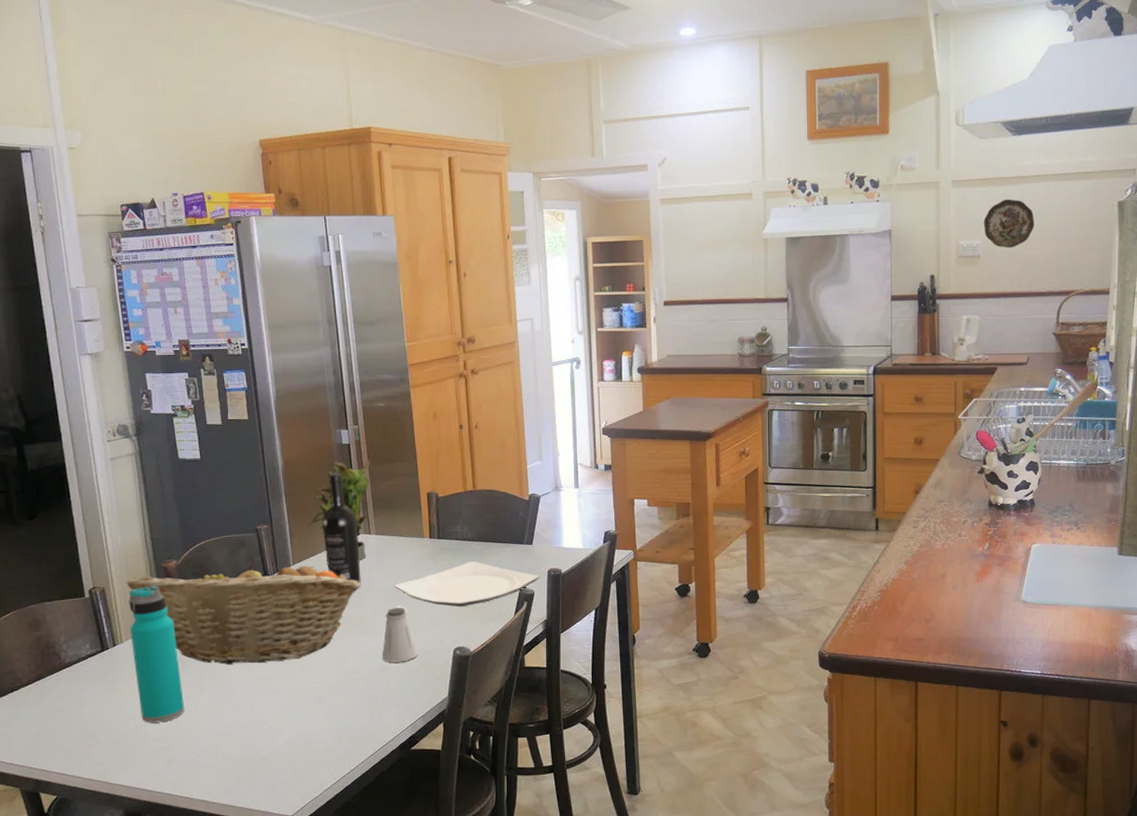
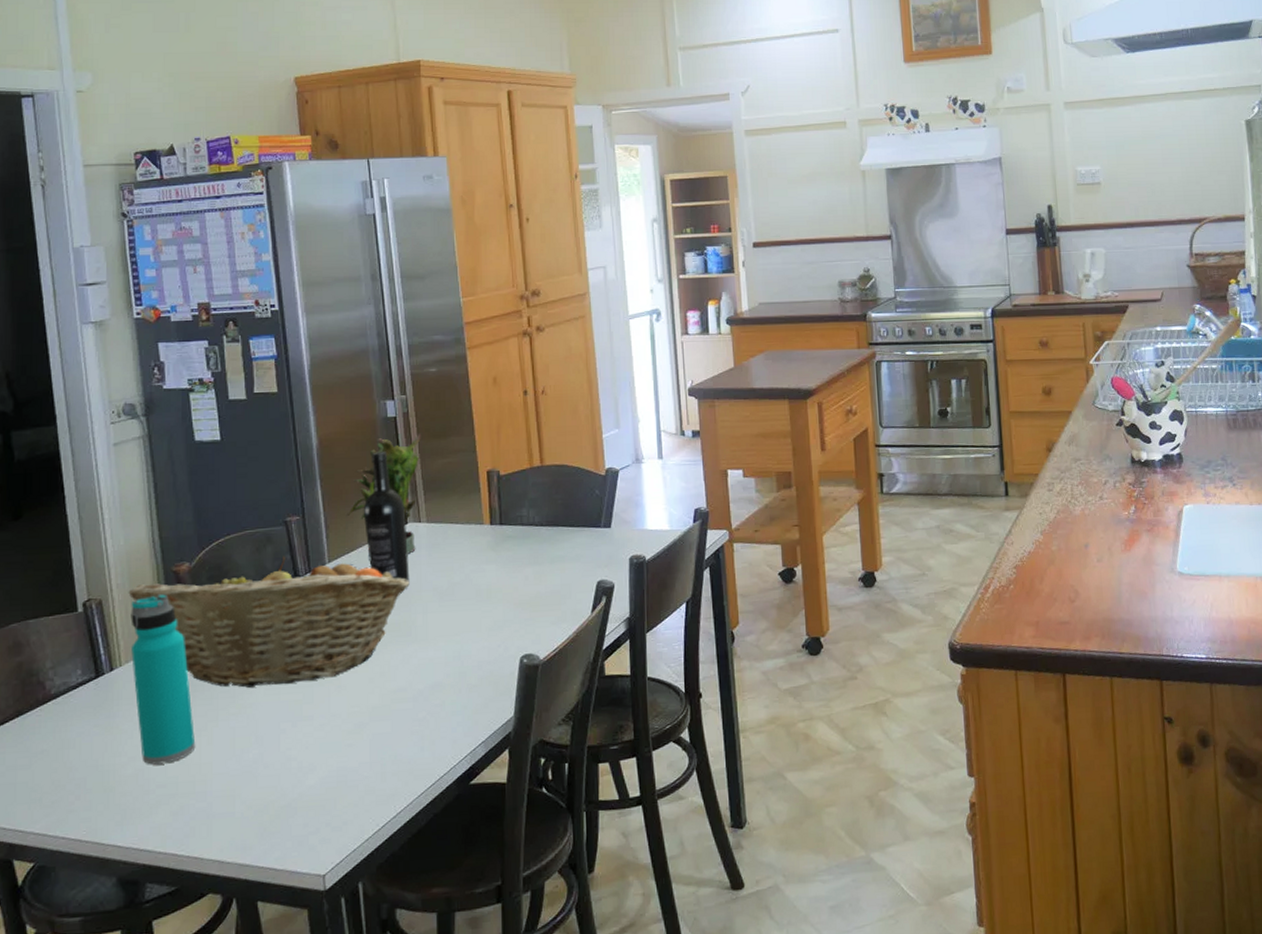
saltshaker: present [382,607,418,663] -> none [435,609,477,677]
plate: present [394,561,540,607] -> none [449,550,620,606]
decorative plate: present [983,199,1035,248] -> none [1101,120,1158,174]

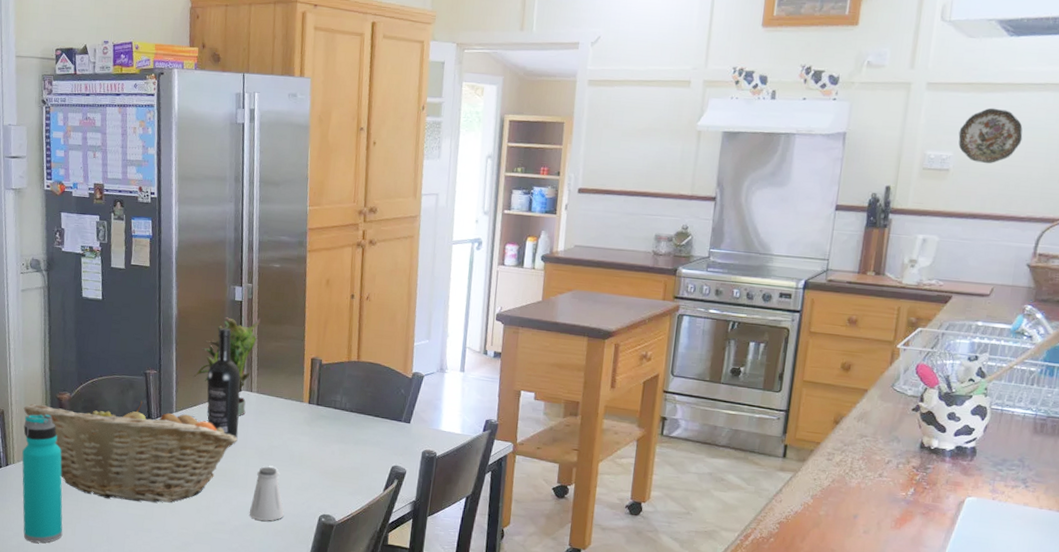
saltshaker: none [435,609,477,677] -> present [250,467,284,521]
decorative plate: none [1101,120,1158,174] -> present [958,107,1023,164]

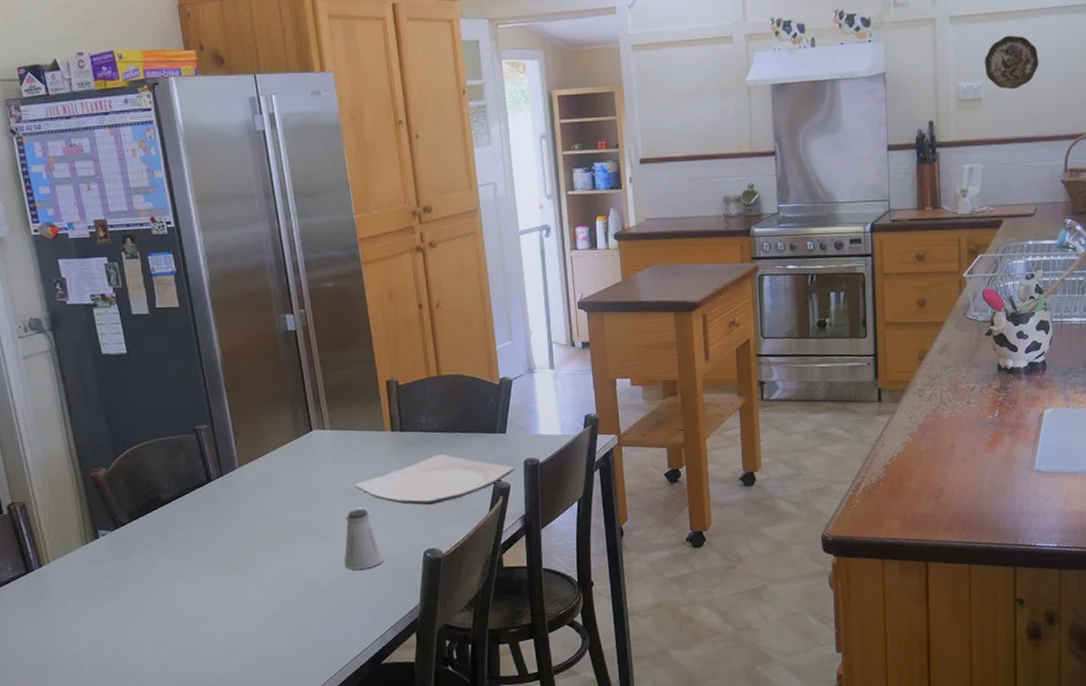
water bottle: present [22,414,63,543] -> none [53,497,125,650]
fruit basket: present [23,400,238,503] -> none [49,461,317,582]
potted plant: present [193,317,261,416] -> none [252,346,321,459]
wine bottle: present [207,328,241,439] -> none [269,363,317,485]
plate: none [269,432,414,476] -> present [354,454,515,506]

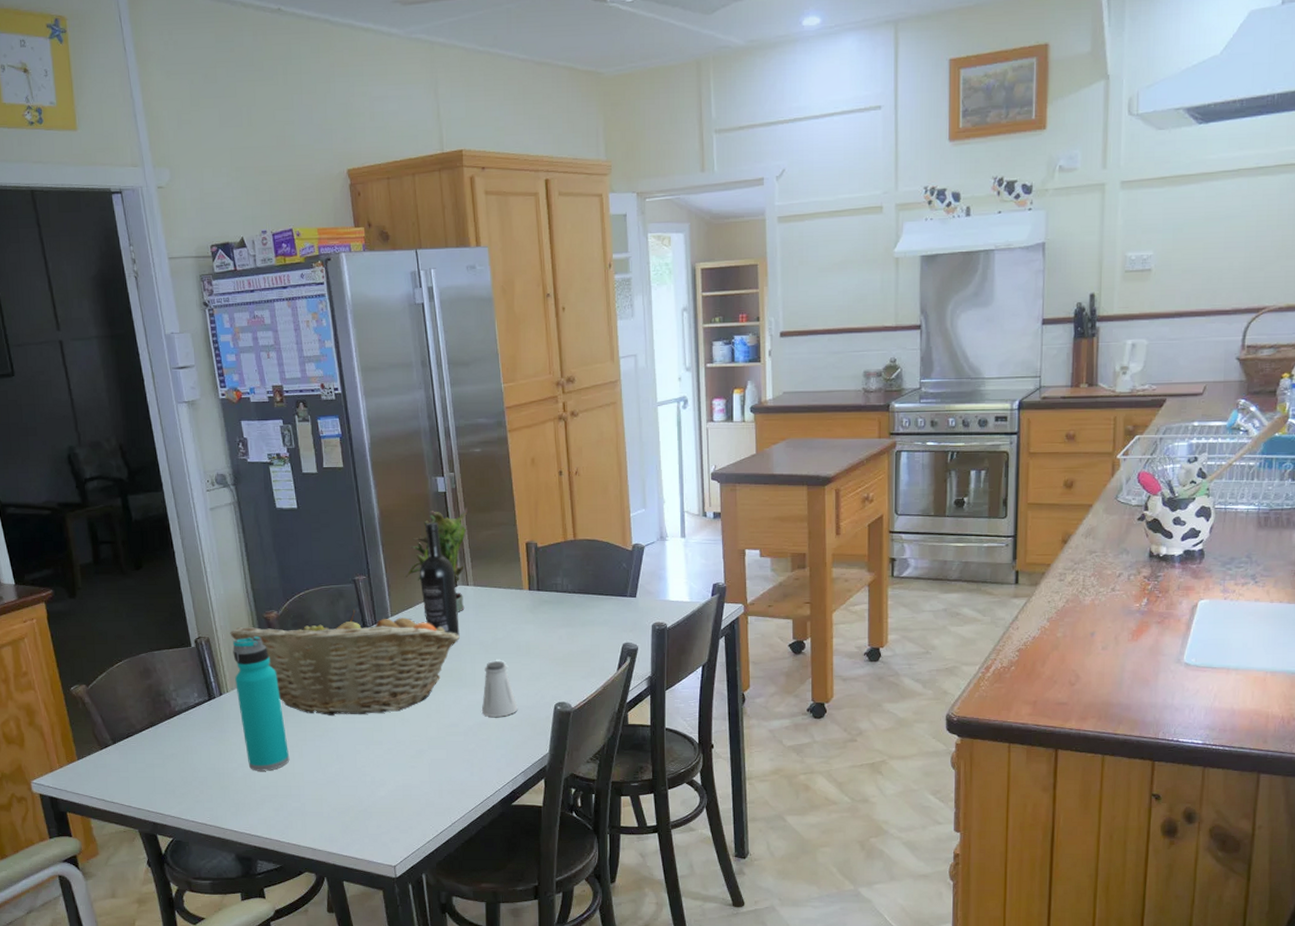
fruit basket: none [49,461,317,582] -> present [230,609,460,717]
water bottle: none [53,497,125,650] -> present [232,636,290,771]
potted plant: none [252,346,321,459] -> present [404,508,468,612]
wine bottle: none [269,363,317,485] -> present [419,522,460,636]
plate: present [354,454,515,506] -> none [493,614,644,662]
decorative plate: present [984,35,1039,90] -> none [1157,200,1221,260]

